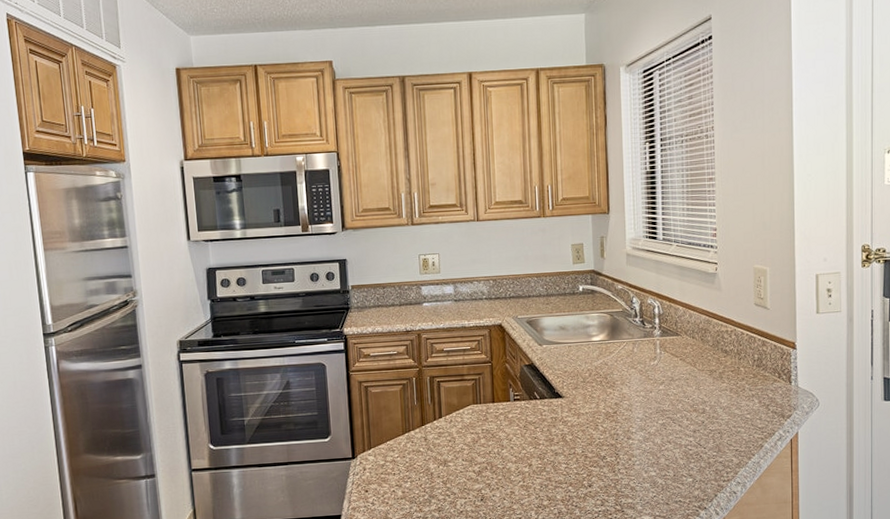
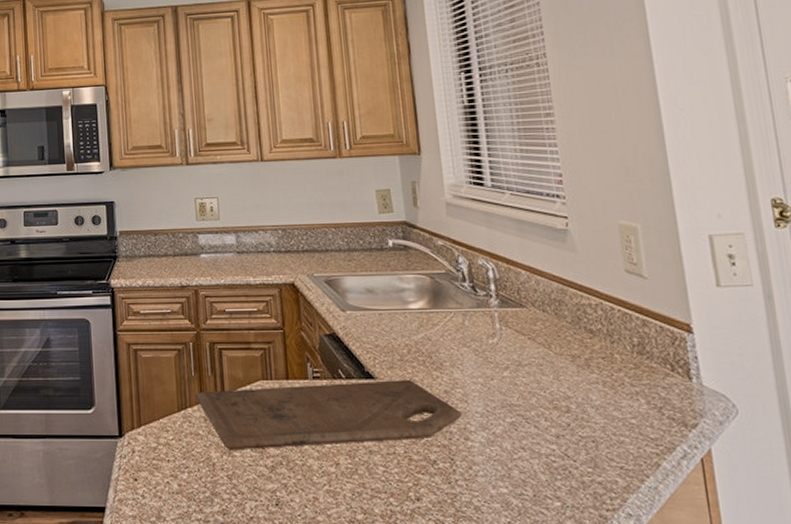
cutting board: none [416,397,627,462] -> present [194,380,463,451]

